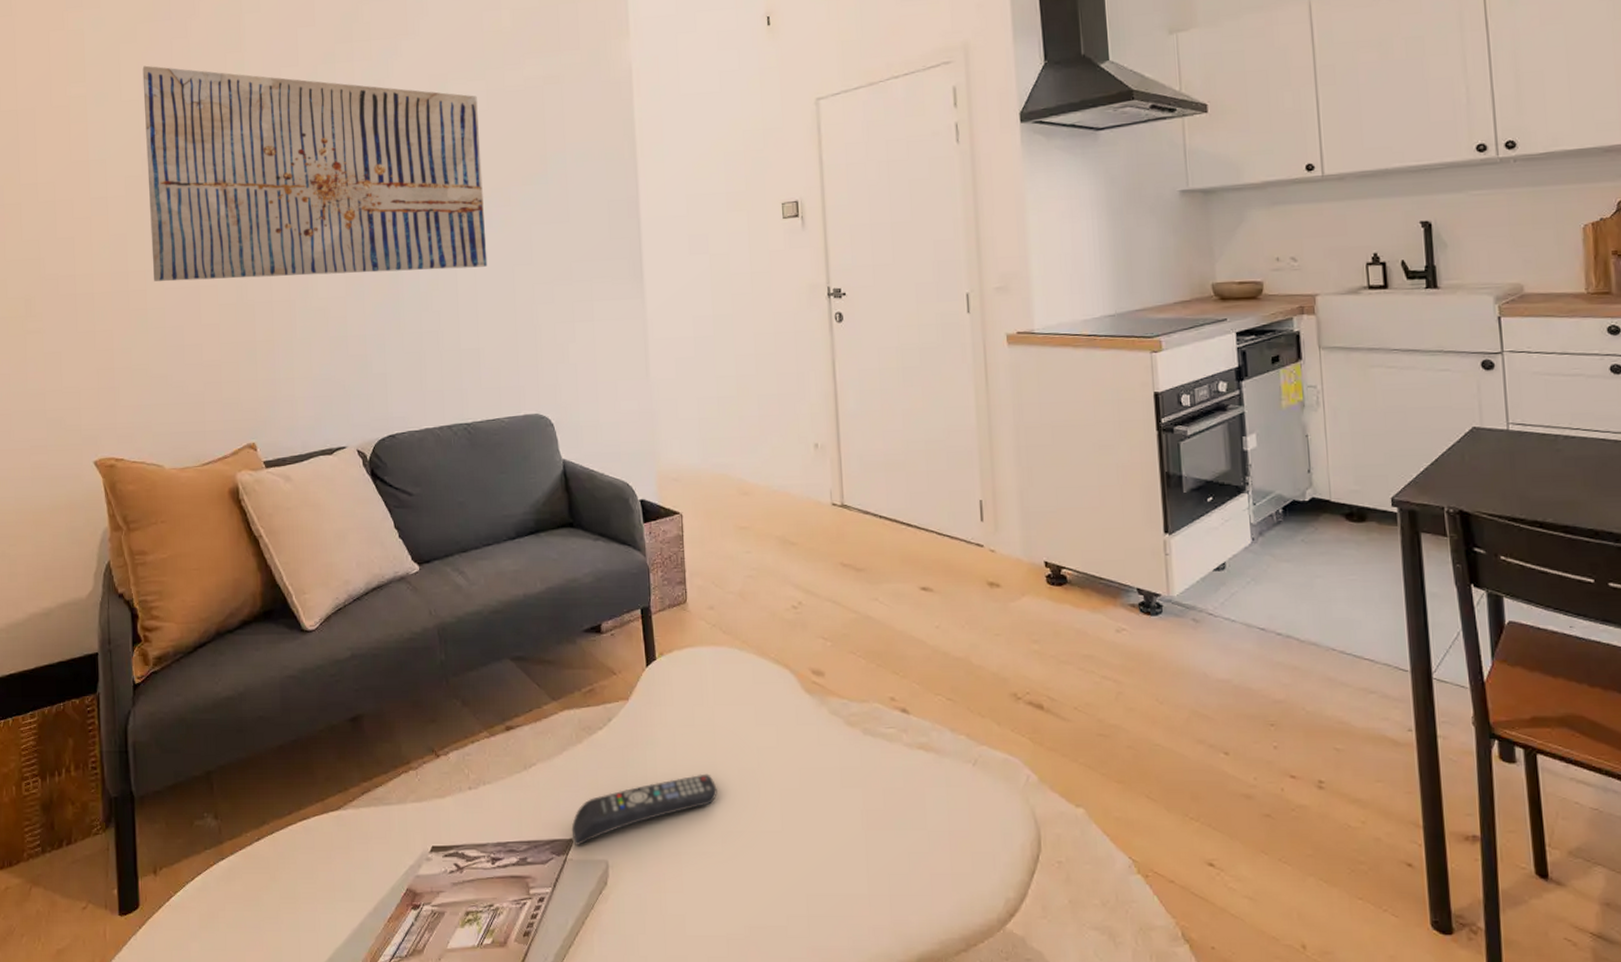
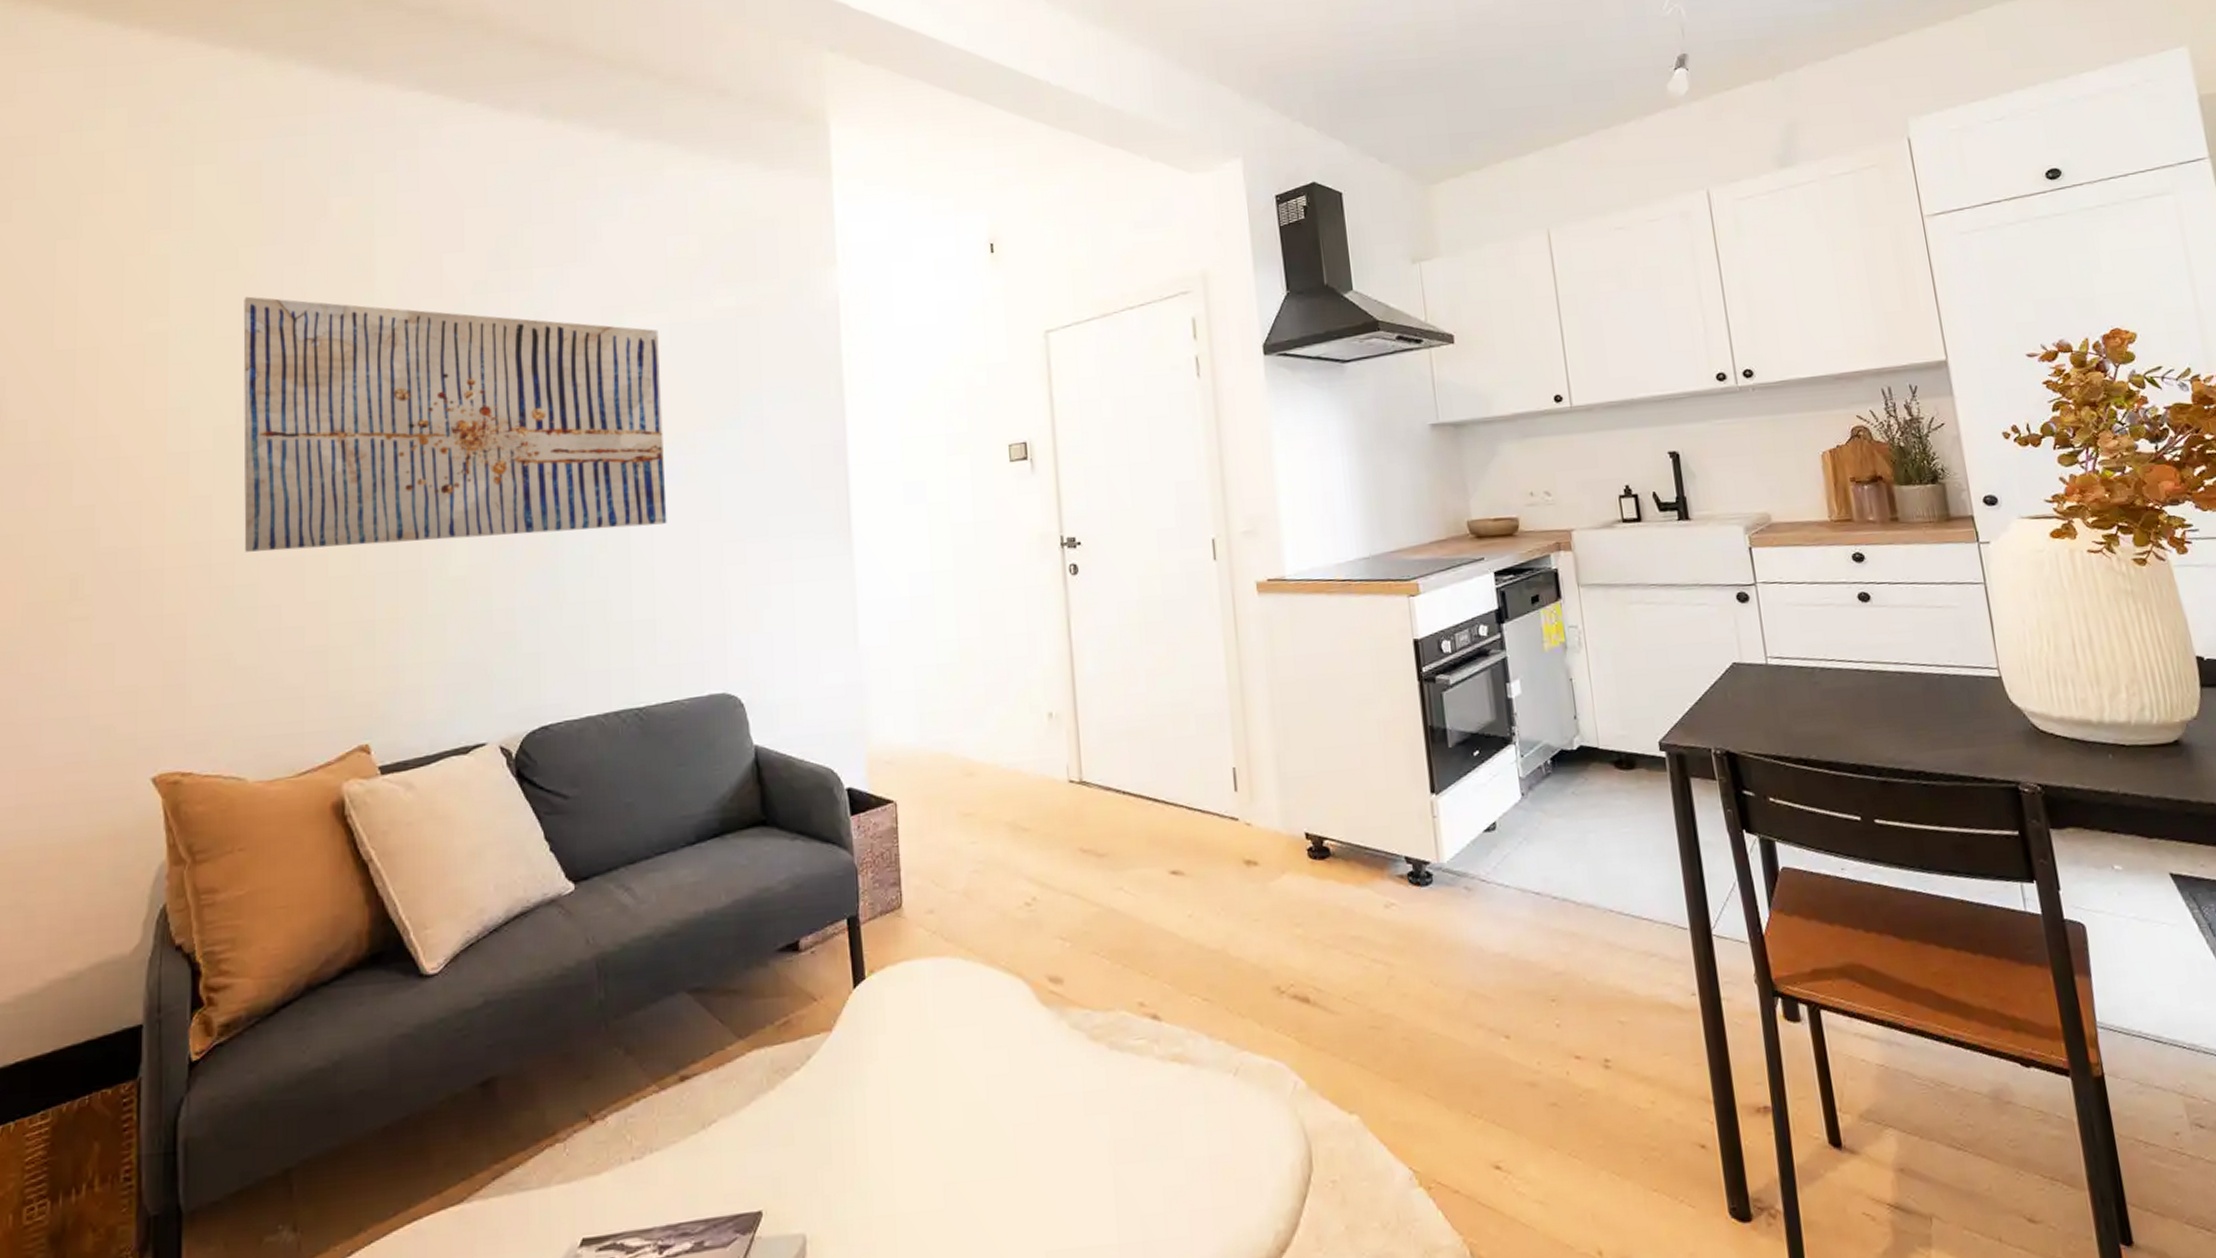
remote control: present [571,773,717,847] -> none [760,1113,939,1220]

